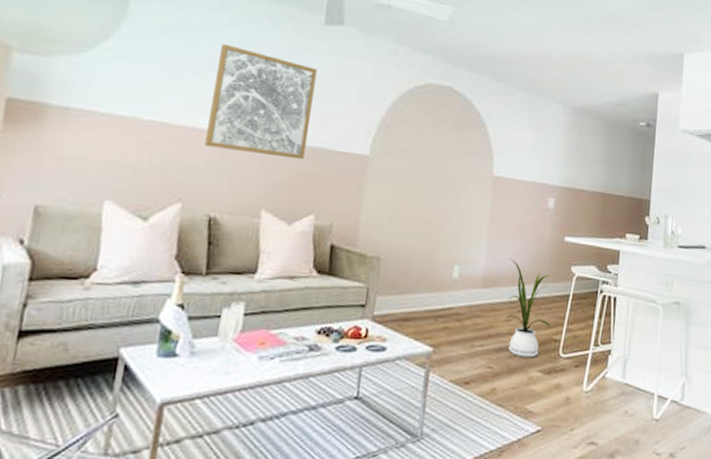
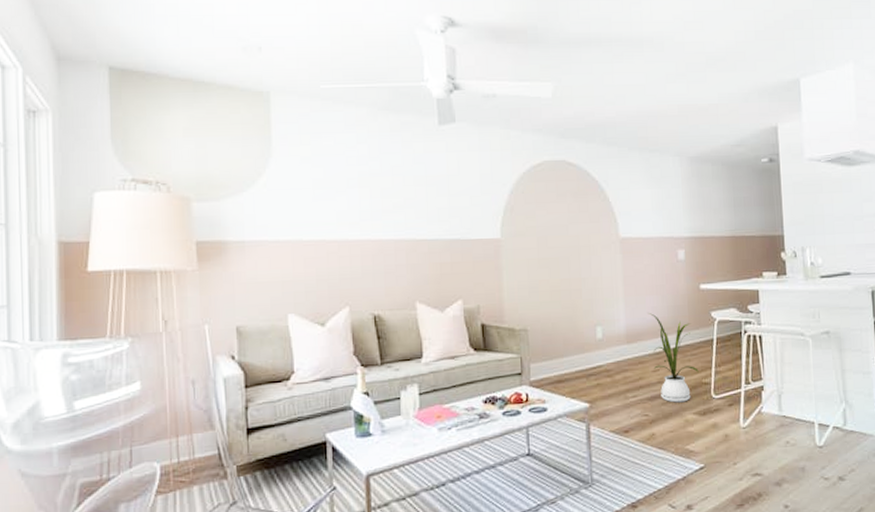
wall art: present [205,43,317,160] -> none [354,161,443,255]

